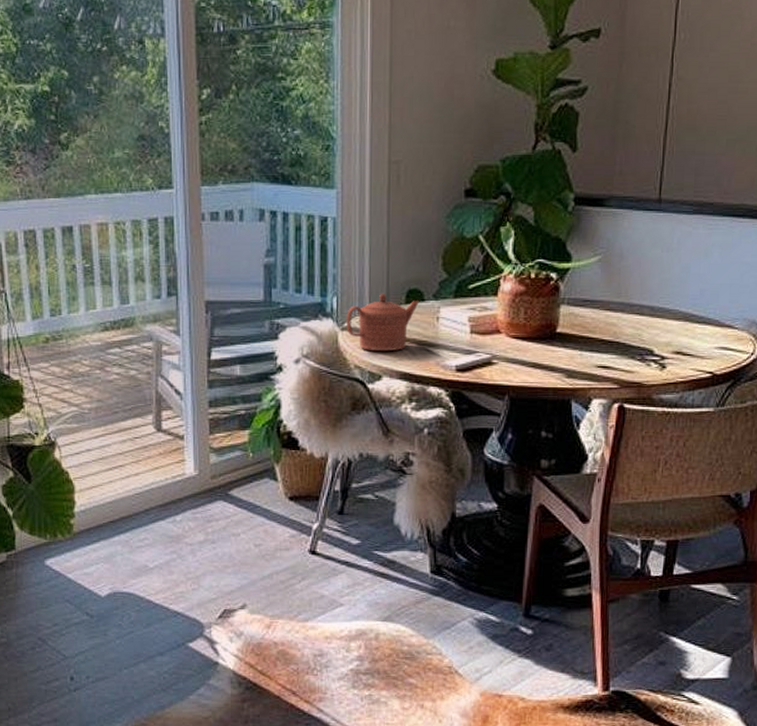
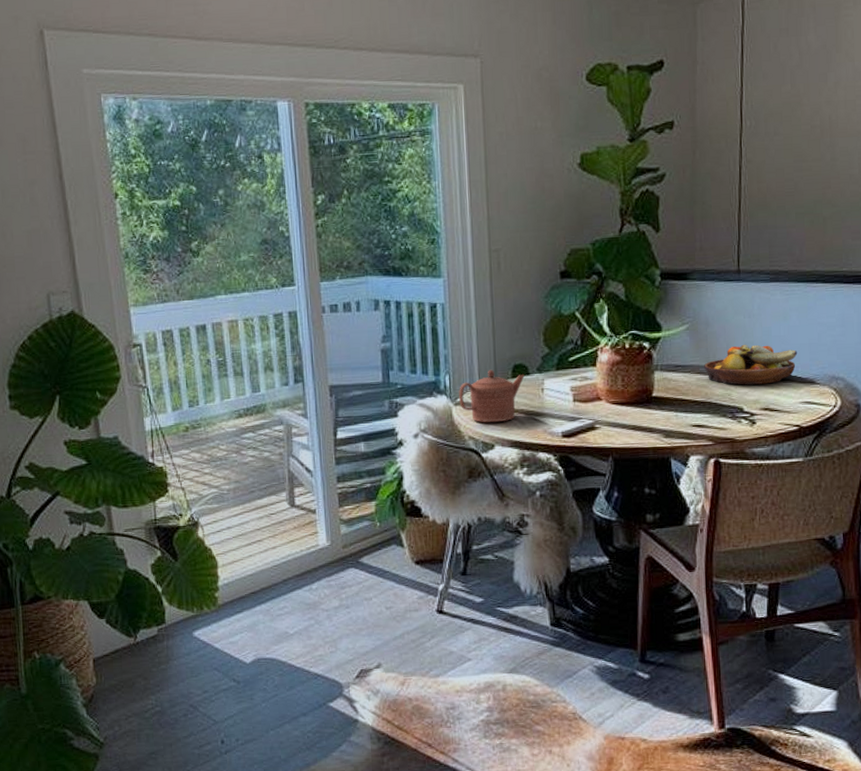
fruit bowl: none [615,280,717,326] -> present [704,344,798,385]

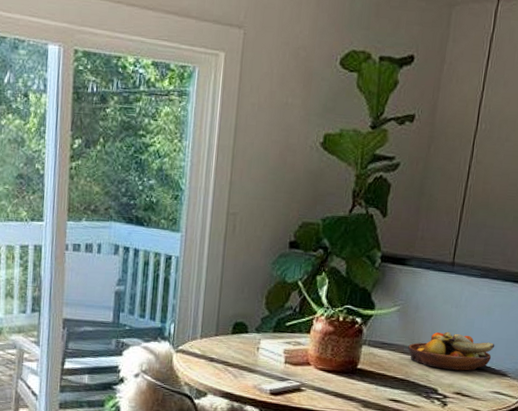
teapot: present [459,369,525,423] -> none [180,323,244,373]

